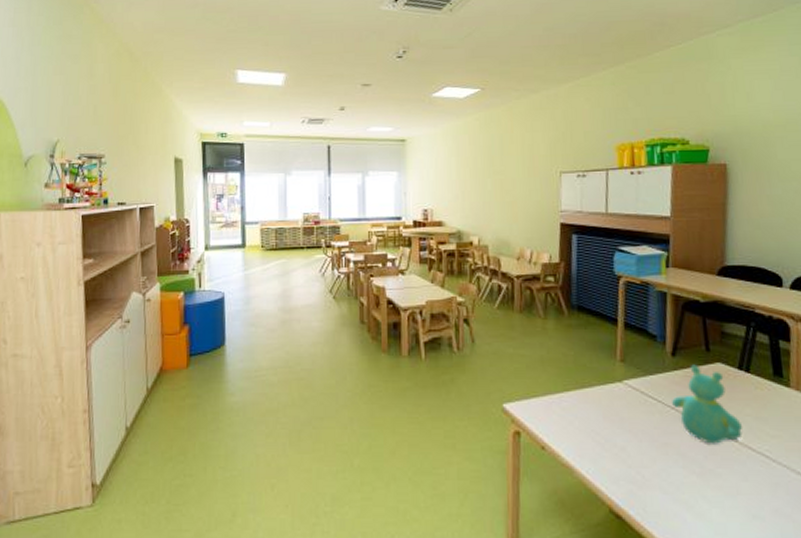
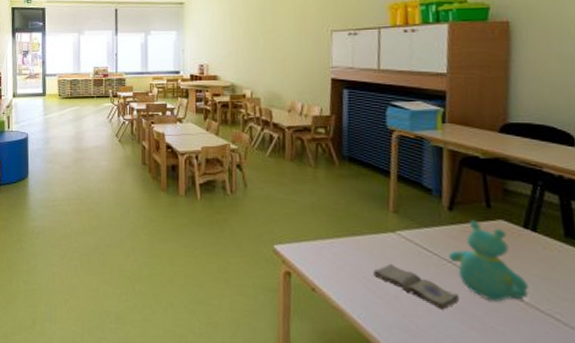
diary: none [601,414,681,457] -> present [373,263,459,310]

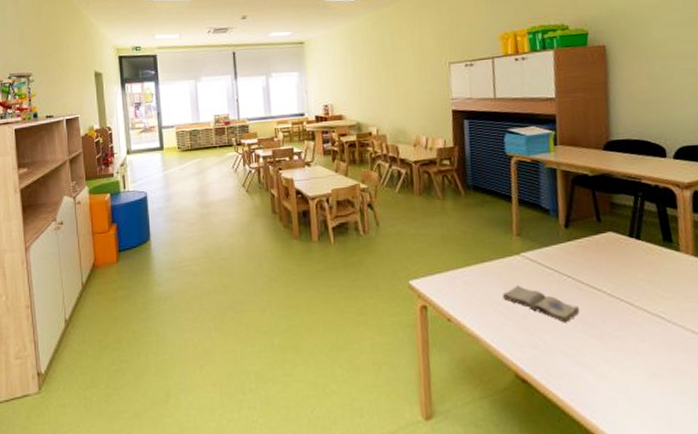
teddy bear: present [447,220,530,302] -> none [567,234,638,309]

